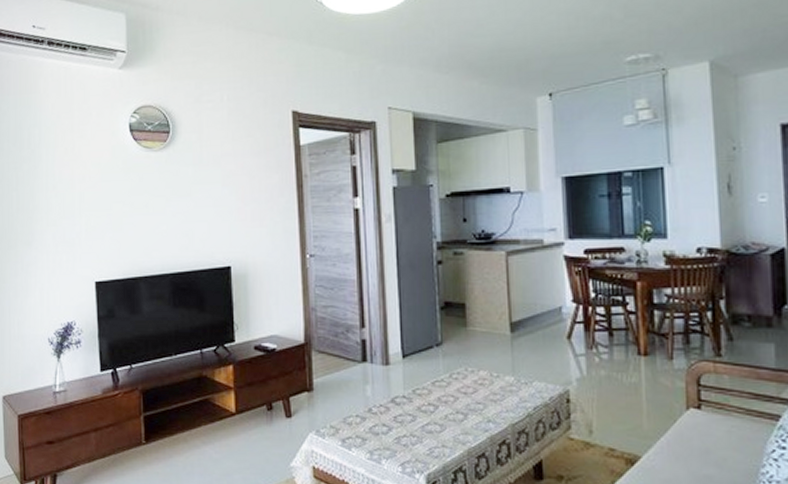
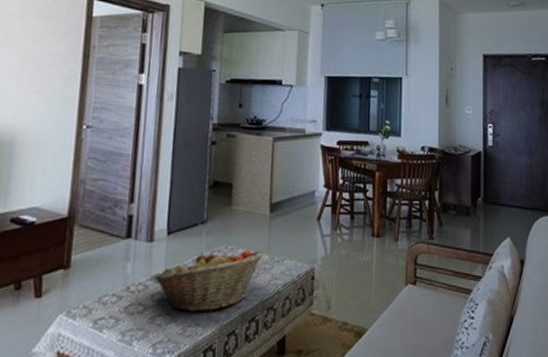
fruit basket: none [394,372,509,434] -> present [154,250,264,312]

